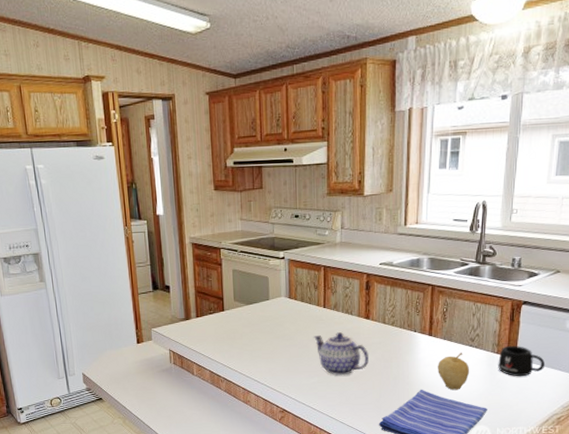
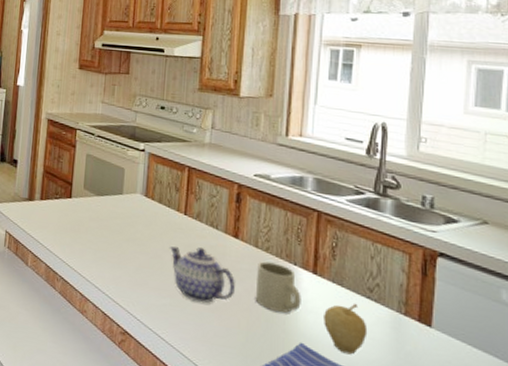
mug: none [385,333,420,370] -> present [255,261,301,313]
mug: present [498,345,545,377] -> none [406,307,473,355]

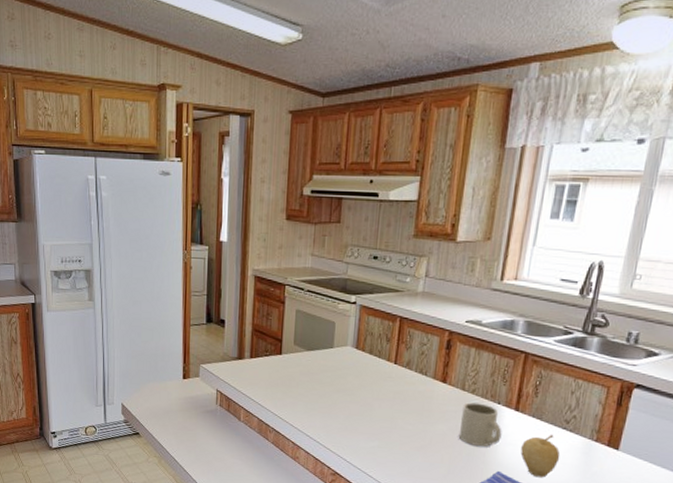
teapot: present [170,246,235,304] -> none [379,394,441,444]

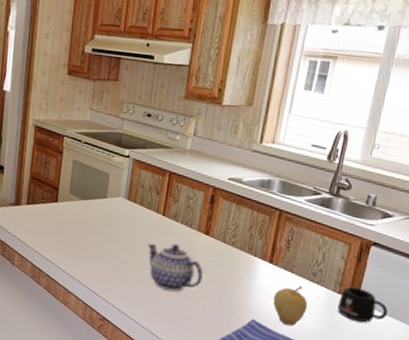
teapot: none [379,394,441,444] -> present [148,244,203,292]
mug: present [458,402,502,447] -> none [218,254,258,296]
mug: none [595,434,655,473] -> present [337,286,388,323]

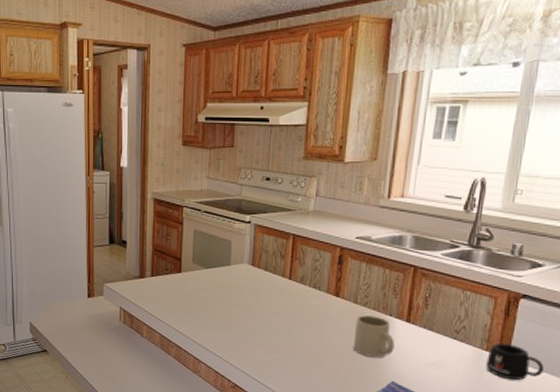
teapot: present [148,244,203,292] -> none [275,308,335,356]
mug: none [218,254,258,296] -> present [353,315,395,357]
fruit: present [273,285,308,326] -> none [413,344,452,387]

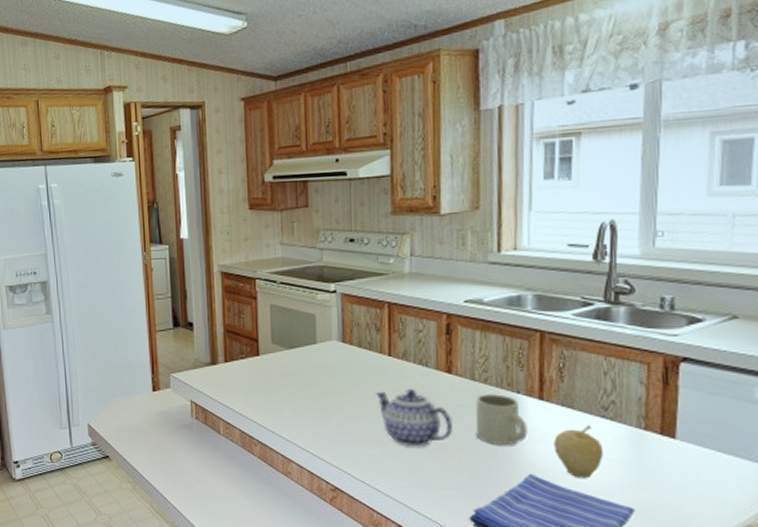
teapot: none [275,308,335,356] -> present [376,389,452,447]
fruit: none [413,344,452,387] -> present [554,424,604,479]
mug: present [486,343,544,381] -> none [647,419,723,466]

